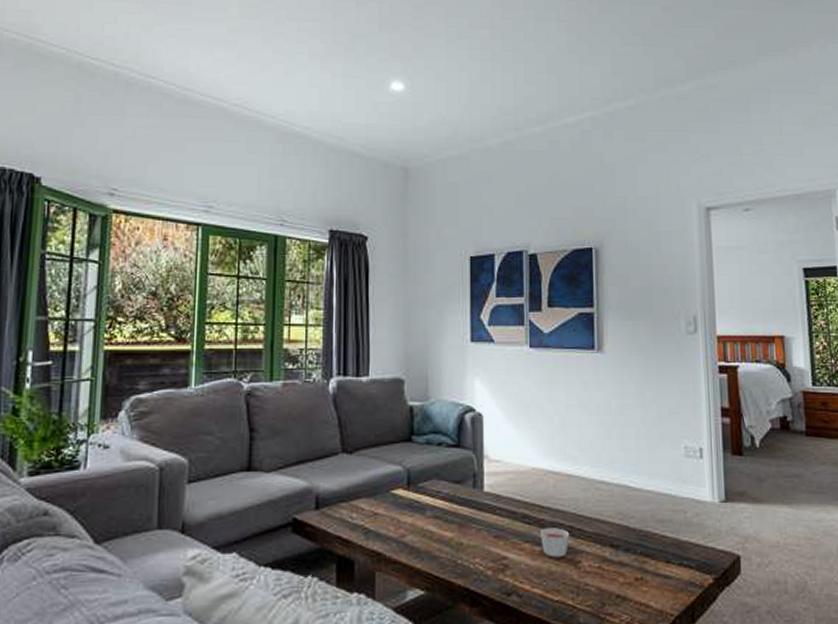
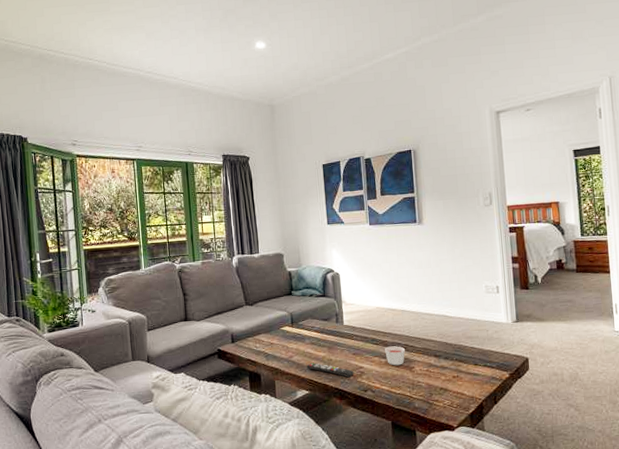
remote control: none [424,547,494,573] -> present [306,363,354,378]

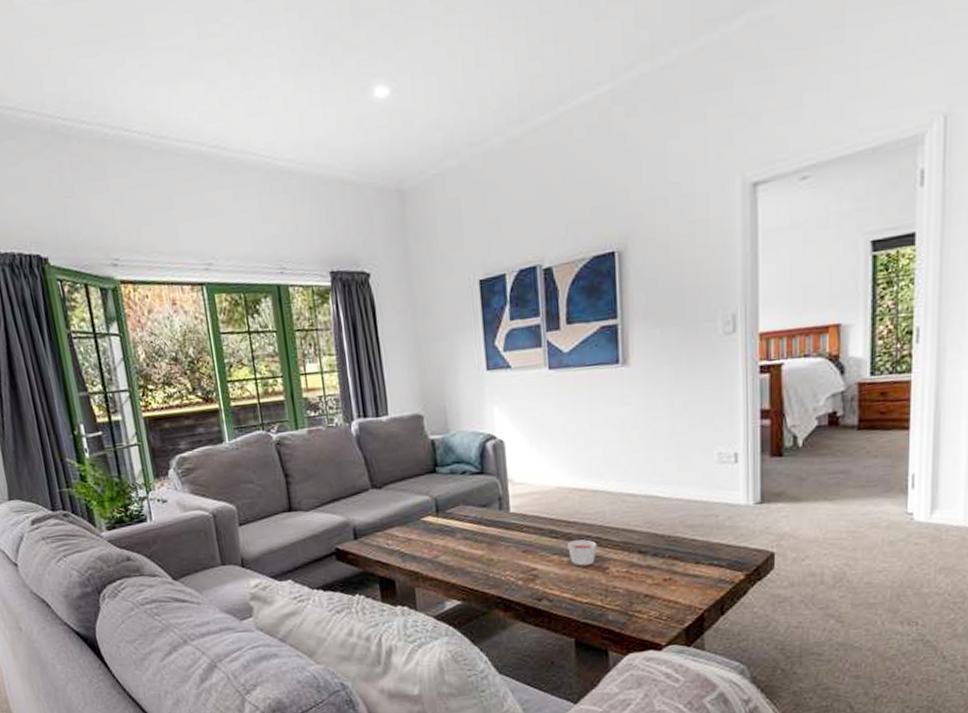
remote control: present [306,363,354,378] -> none [457,564,524,583]

